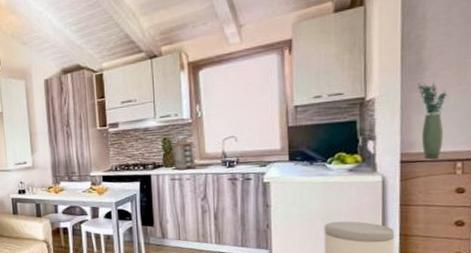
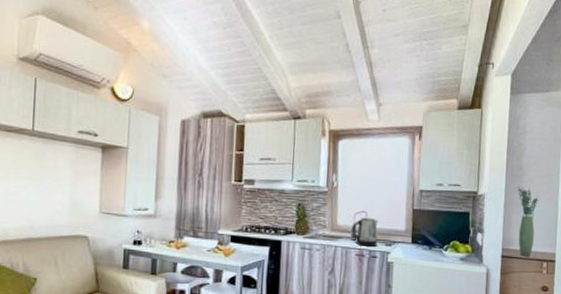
spice rack: present [172,138,197,170] -> none [305,206,329,240]
kettle: none [221,141,251,170] -> present [351,217,378,247]

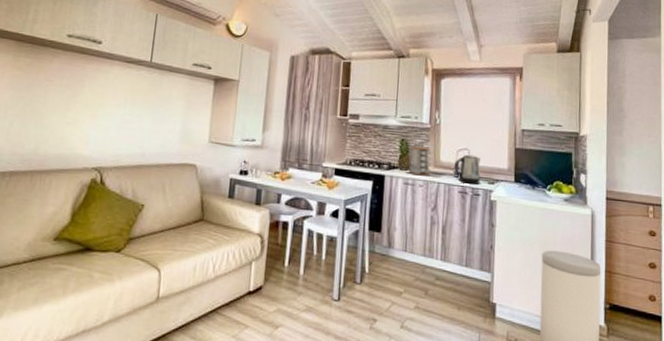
spice rack: none [305,206,329,240] -> present [408,142,432,176]
vase: present [517,186,539,257] -> none [619,129,642,200]

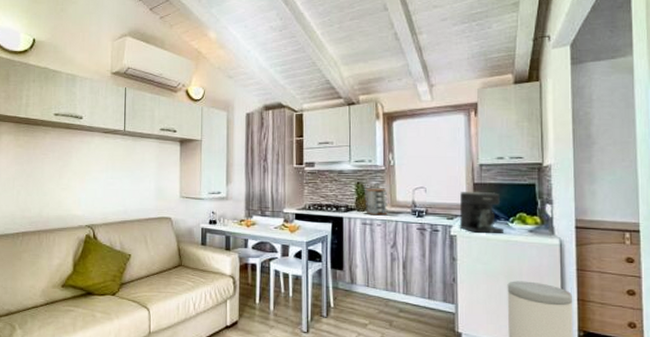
kettle: present [454,154,481,184] -> none [411,192,439,221]
coffee maker: none [499,156,541,201] -> present [459,191,503,234]

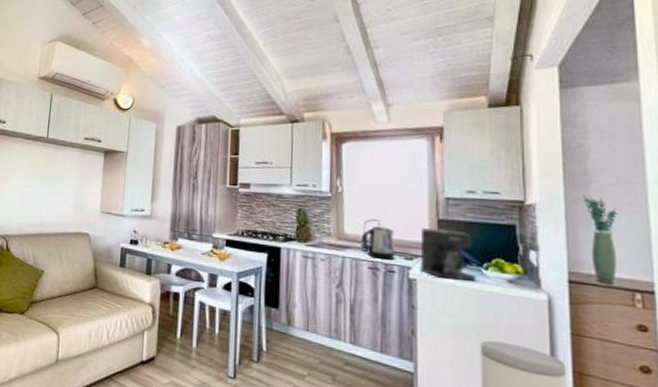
spice rack: present [364,184,388,216] -> none [306,212,334,250]
kettle: none [411,192,439,221] -> present [362,226,395,260]
vase: none [588,156,614,227] -> present [583,196,618,285]

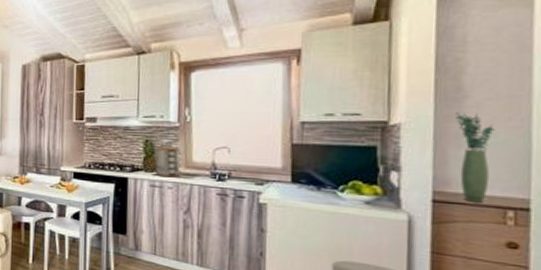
spice rack: none [306,212,334,250] -> present [154,142,182,178]
kettle: present [362,226,395,260] -> none [211,153,245,186]
coffee maker: present [420,228,475,281] -> none [270,153,330,204]

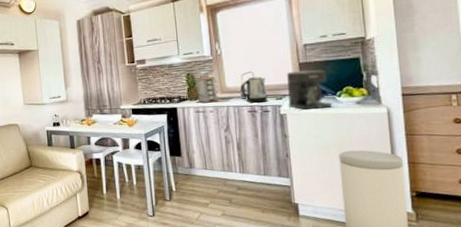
kettle: none [211,153,245,186] -> present [240,76,268,103]
coffee maker: none [270,153,330,204] -> present [287,69,332,111]
vase: present [455,113,495,203] -> none [410,23,438,92]

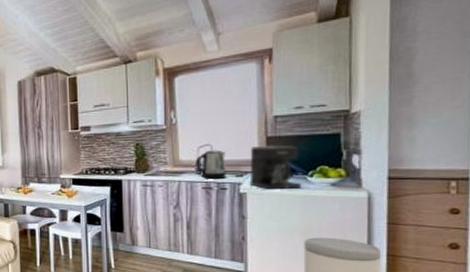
spice rack: present [195,73,219,103] -> none [144,144,170,177]

